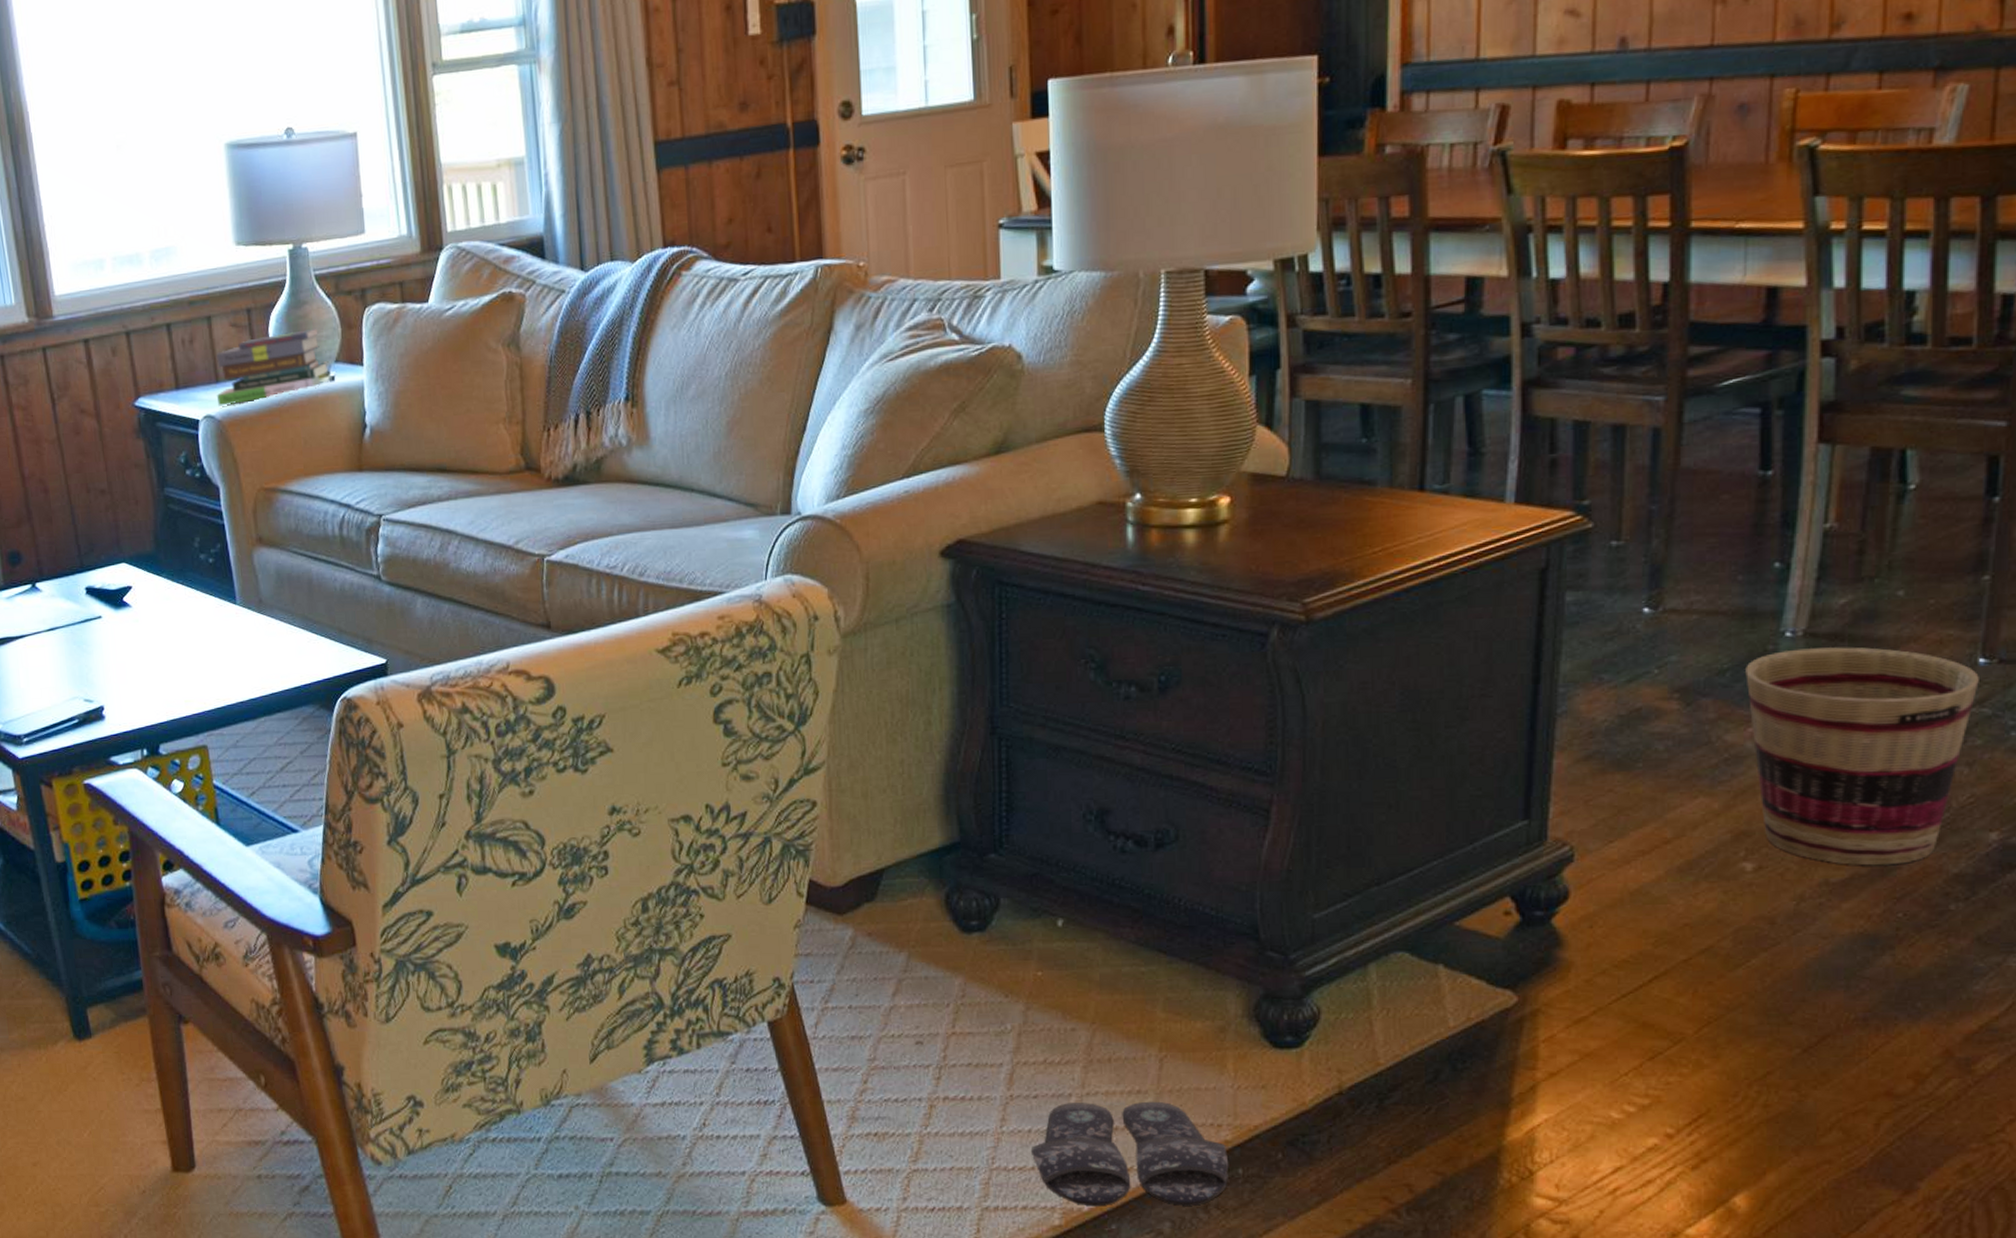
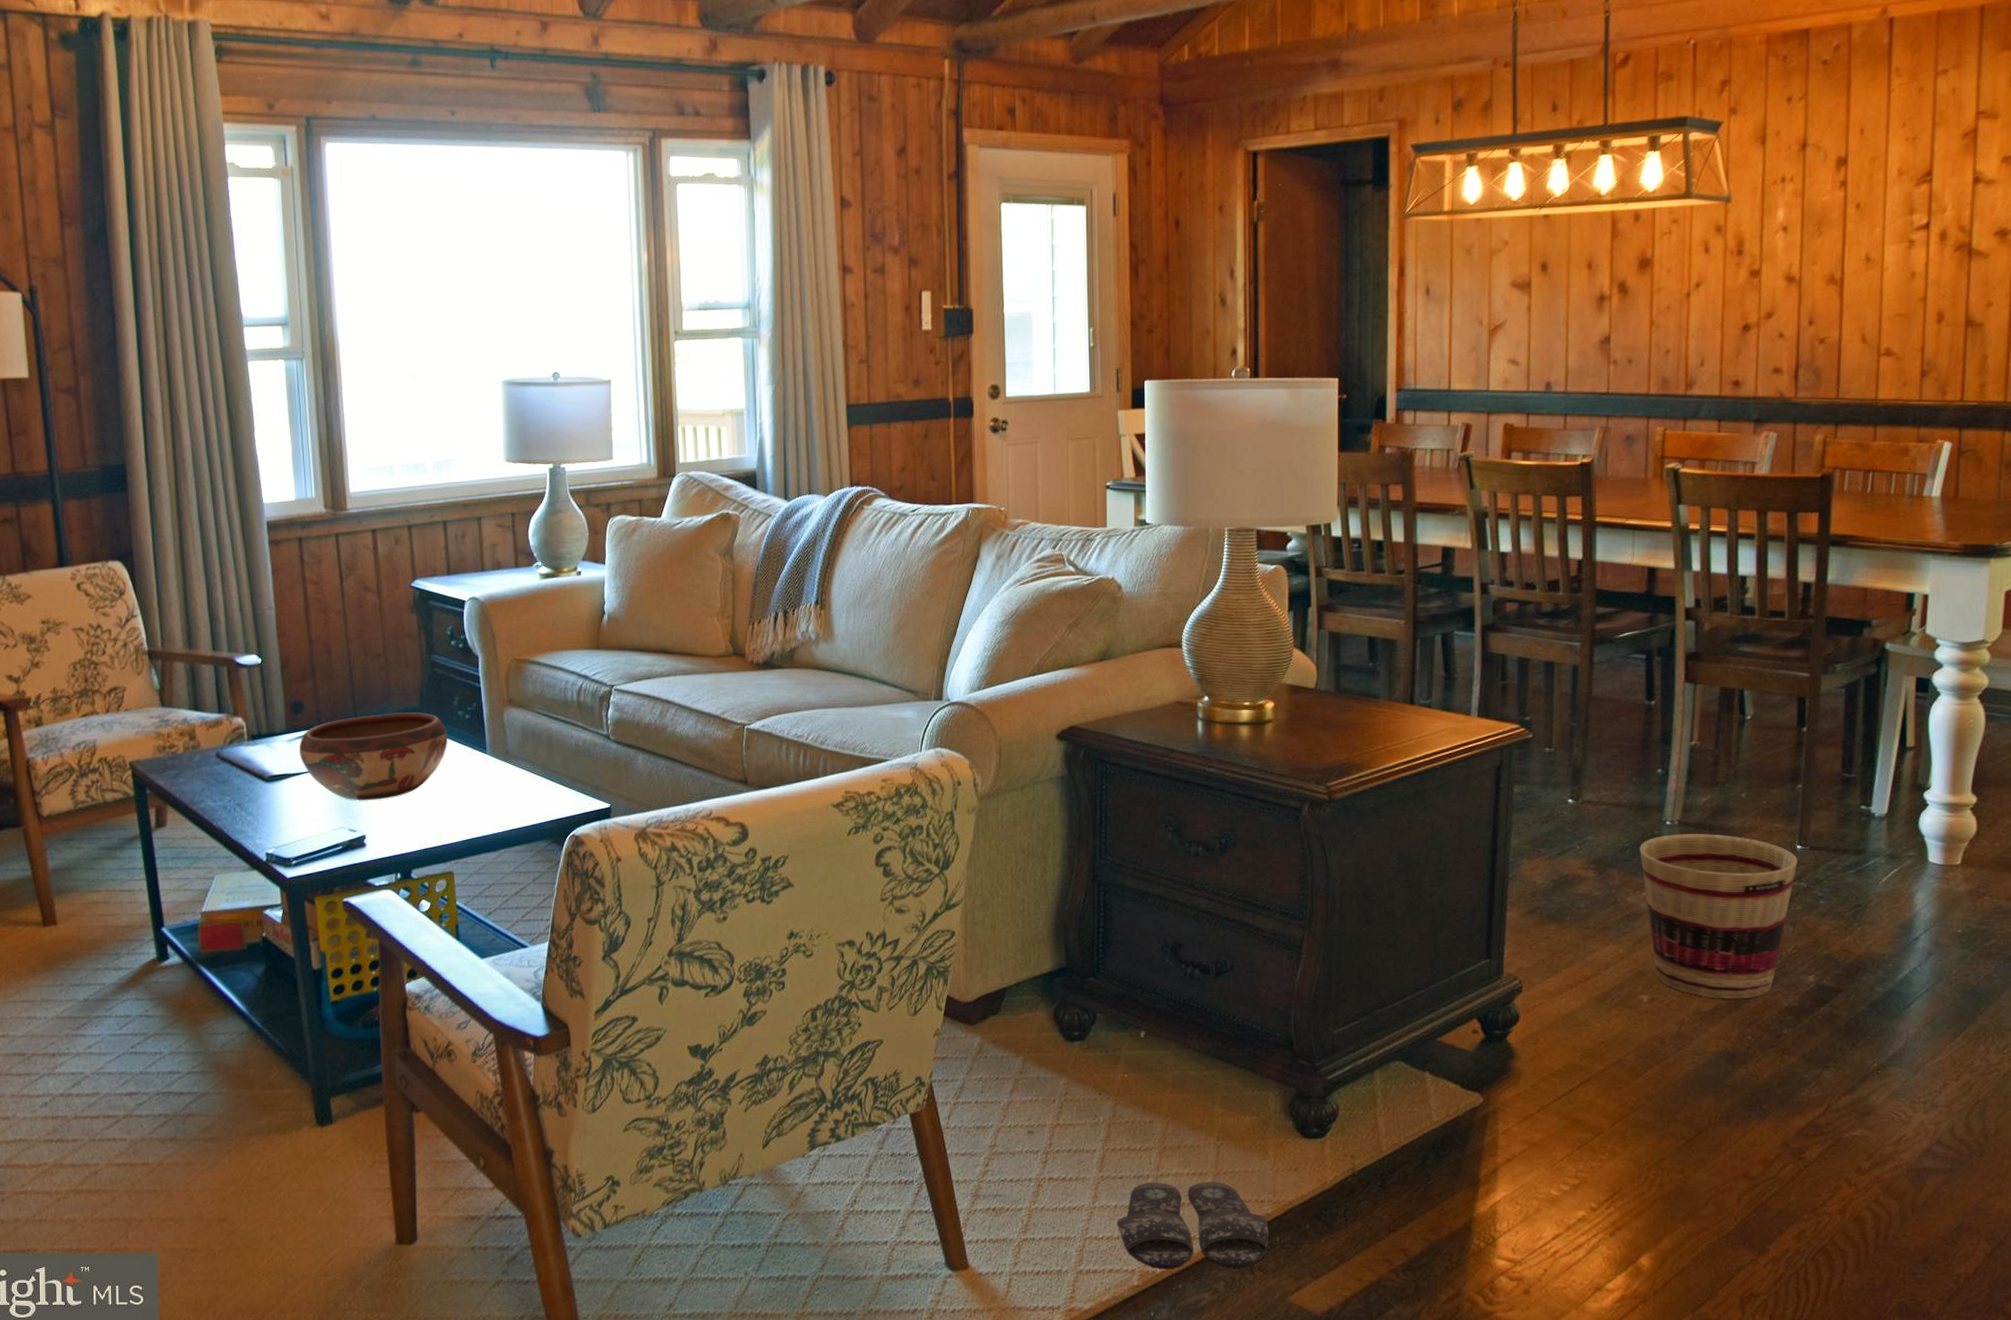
decorative bowl: none [20,558,191,665] -> present [299,712,448,800]
books: present [216,329,328,406] -> none [481,533,576,591]

